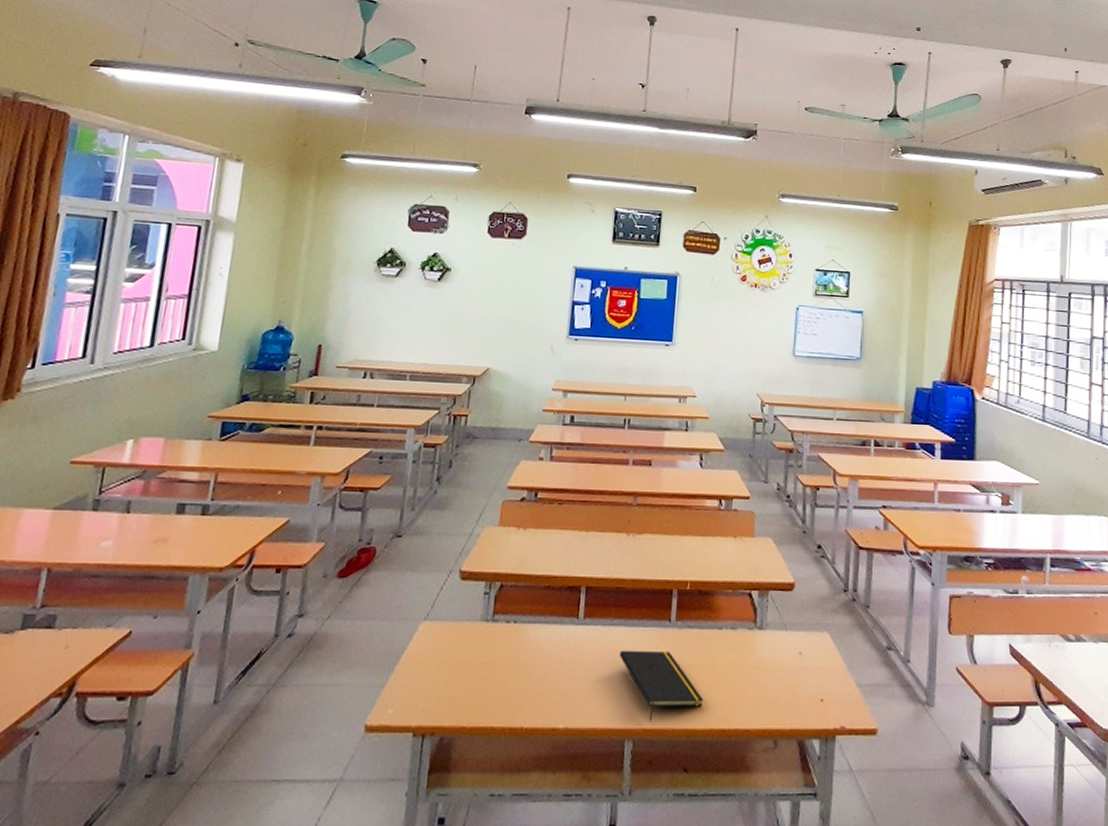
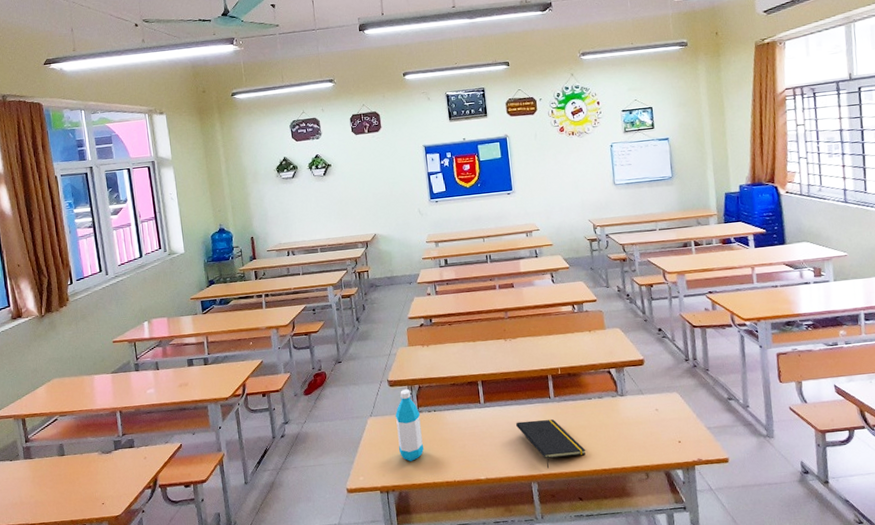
water bottle: none [453,586,495,692] -> present [395,389,424,461]

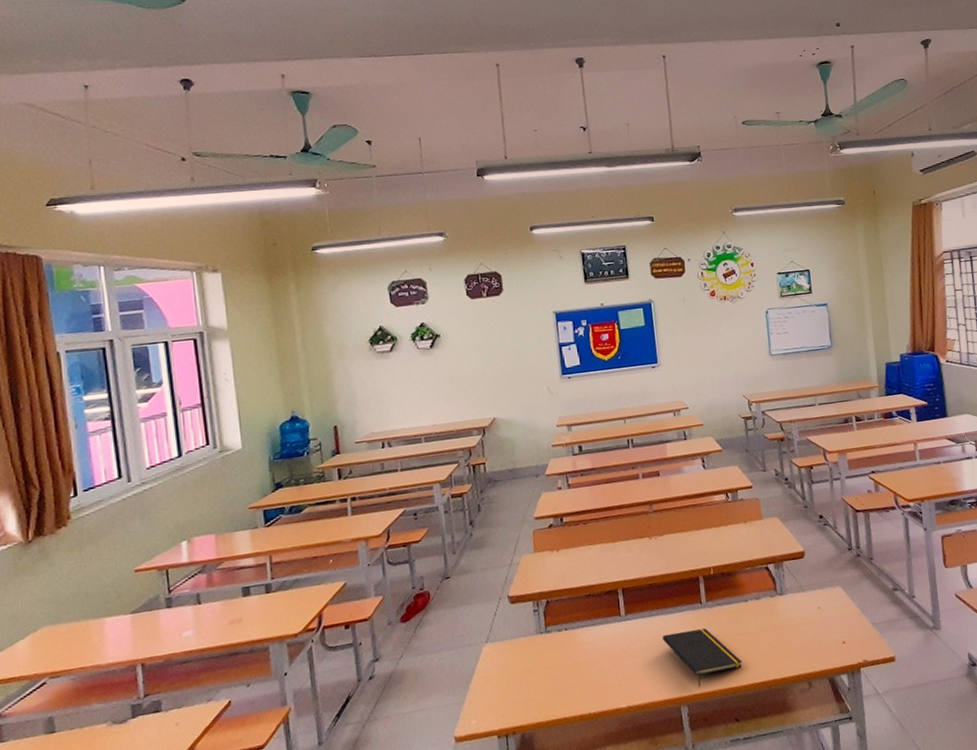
water bottle: present [395,389,424,461] -> none [517,605,552,695]

